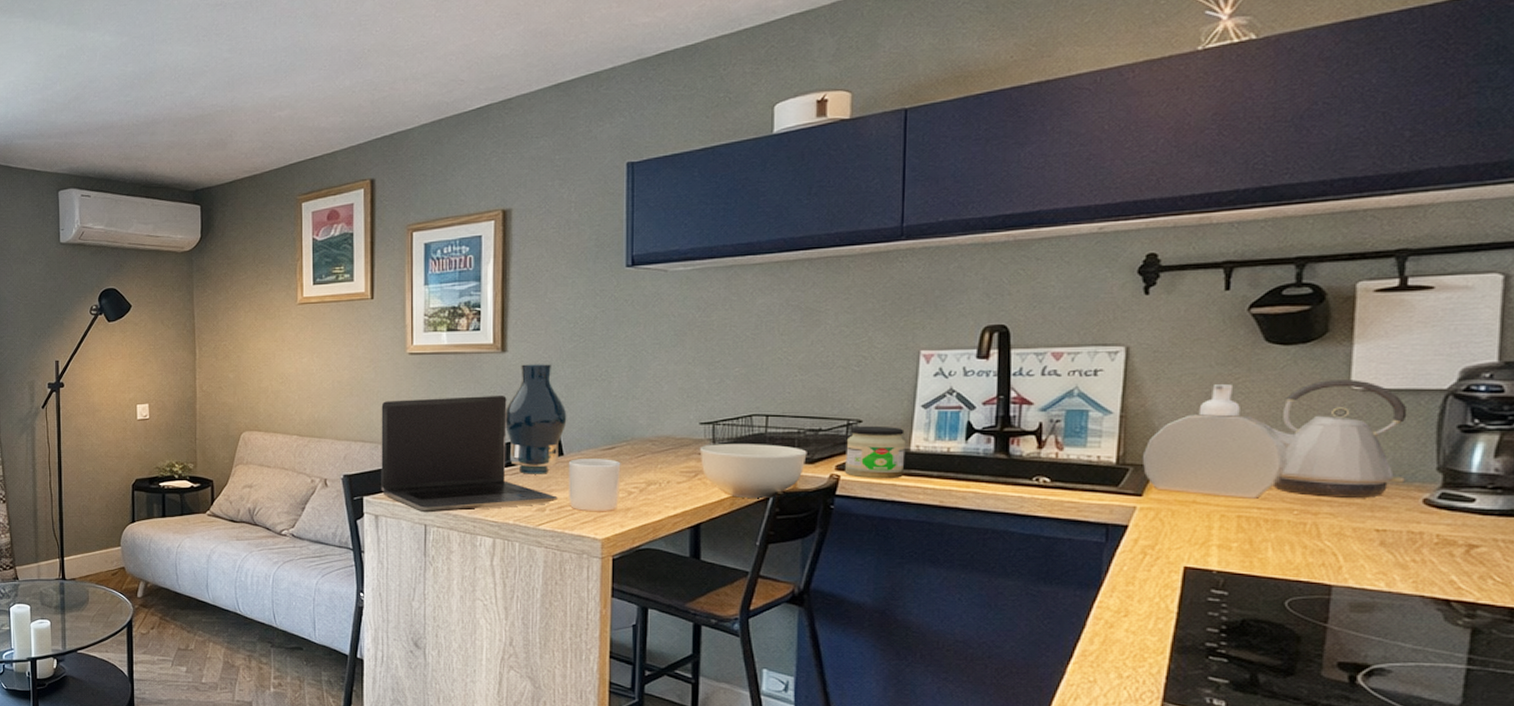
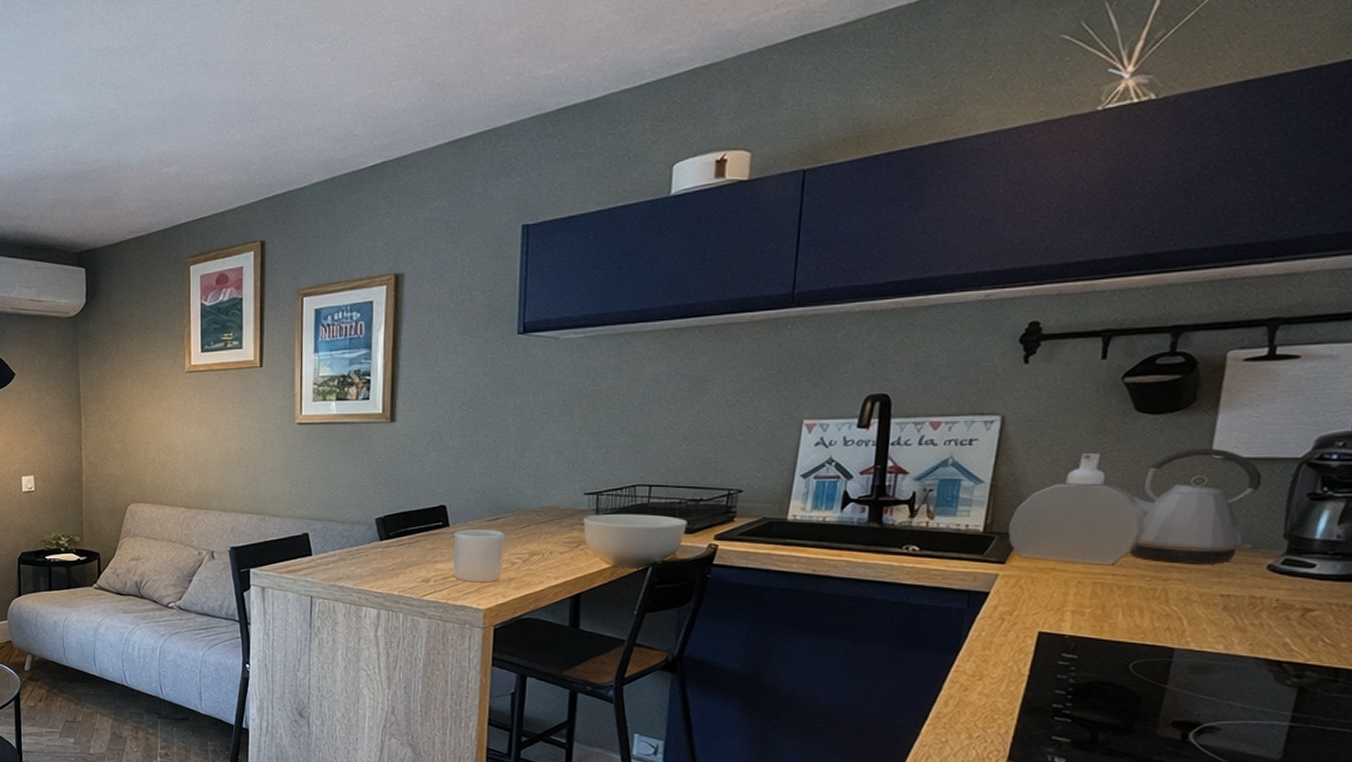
laptop computer: present [381,396,558,513] -> none [268,466,442,585]
vase: present [505,364,567,474] -> none [392,434,454,545]
jar: present [845,425,906,479] -> none [723,495,784,549]

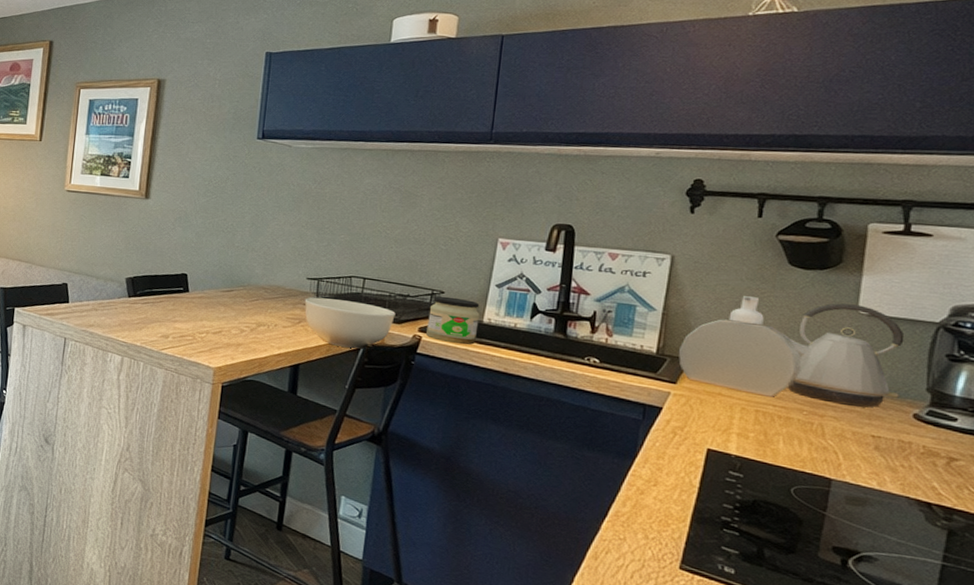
mug: present [453,530,506,583] -> none [189,296,237,346]
jar: none [723,495,784,549] -> present [426,296,480,346]

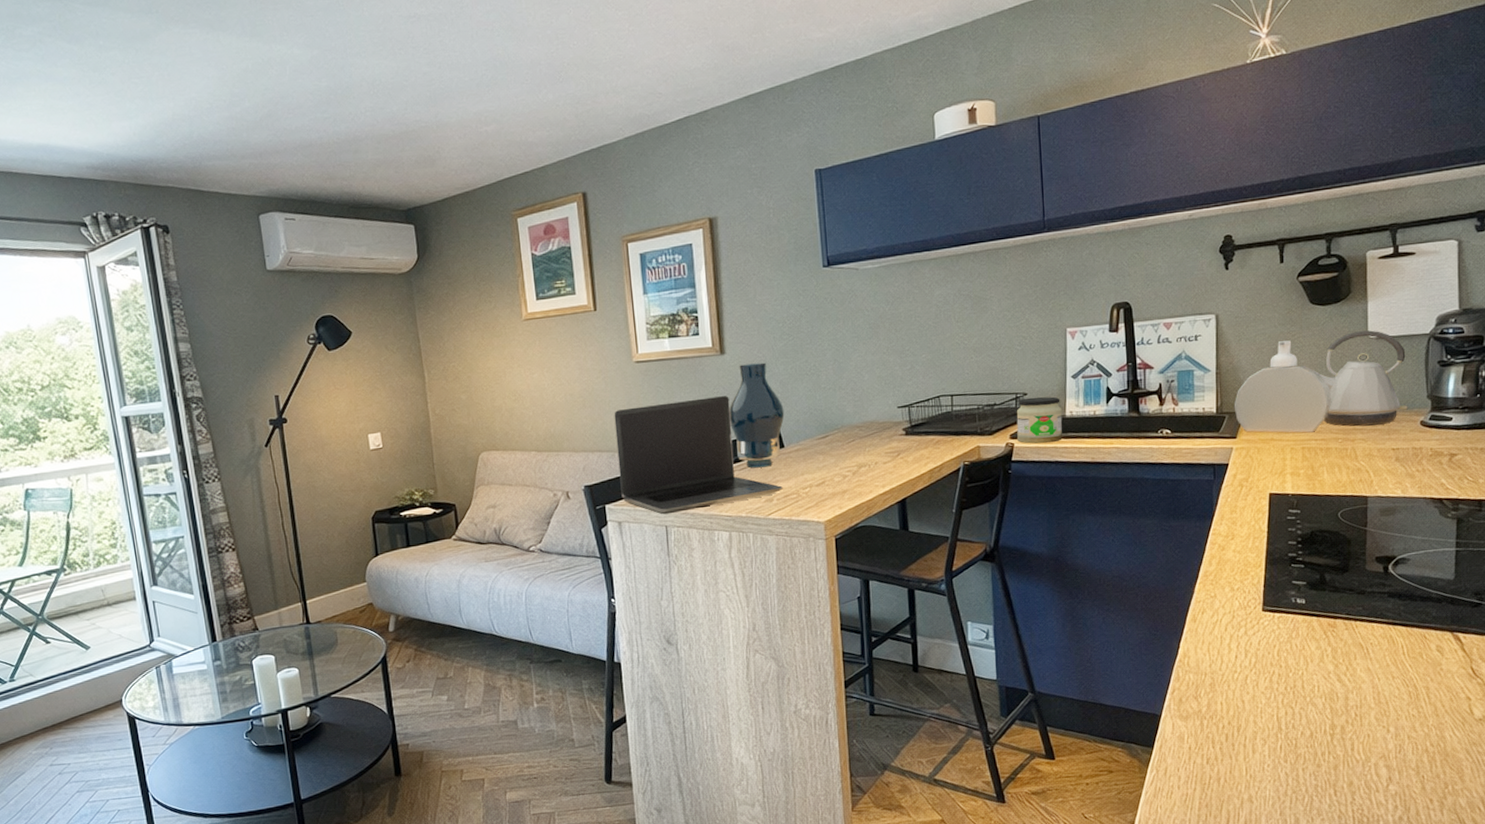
laptop computer: none [30,228,180,333] -> present [614,396,783,515]
vase: none [141,211,195,306] -> present [729,362,785,468]
bowl: present [304,297,396,349] -> none [899,421,987,471]

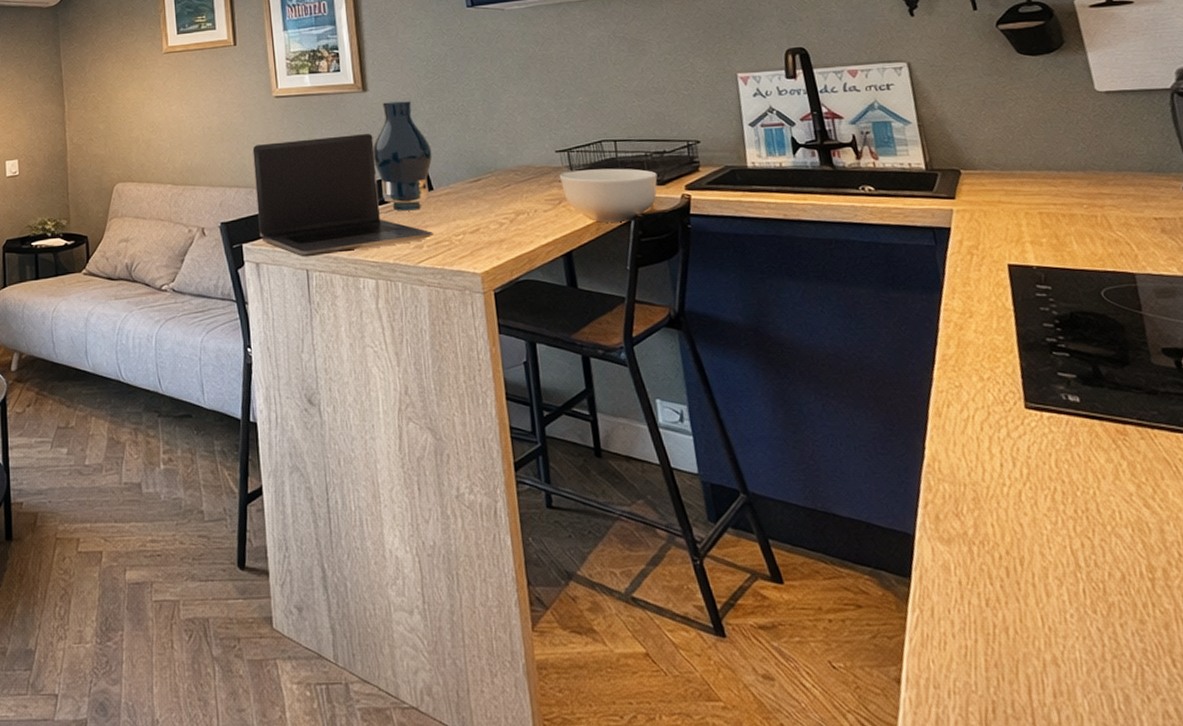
bowl: none [899,421,987,471] -> present [559,168,658,223]
jar: present [1016,396,1063,445] -> none [689,145,747,197]
soap bottle: present [1234,340,1332,434] -> none [945,92,1067,197]
kettle: present [1319,330,1408,427] -> none [1044,83,1164,191]

